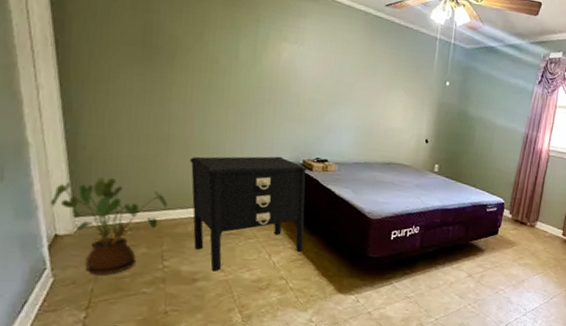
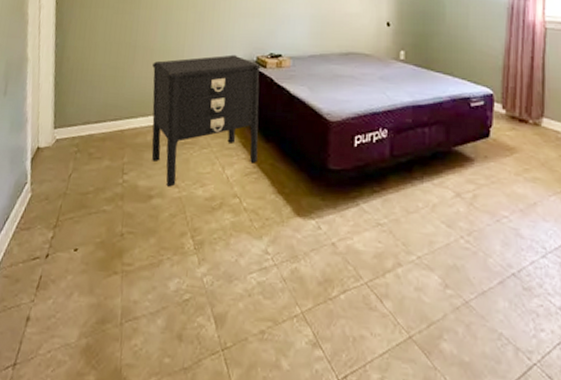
house plant: present [50,177,169,275] -> none [37,88,132,190]

